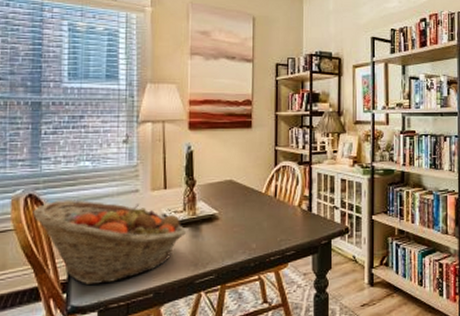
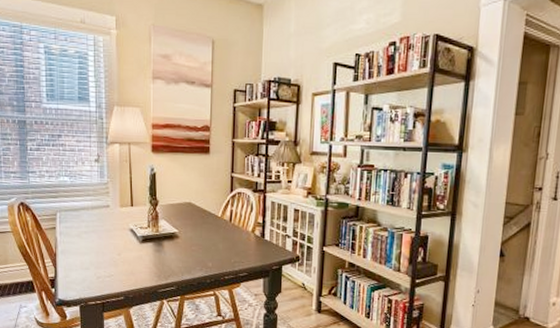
fruit basket: present [32,201,186,284] -> none [25,210,150,284]

